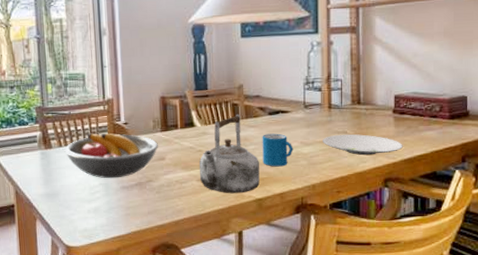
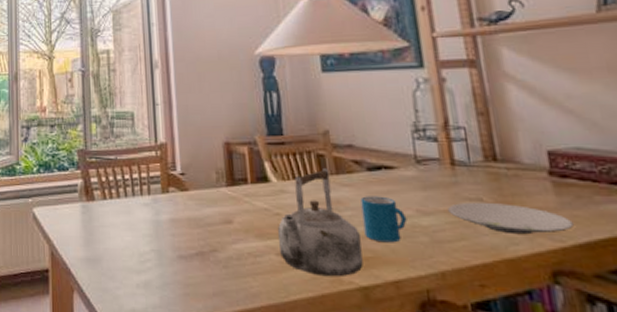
fruit bowl: present [64,133,158,179] -> none [109,184,224,244]

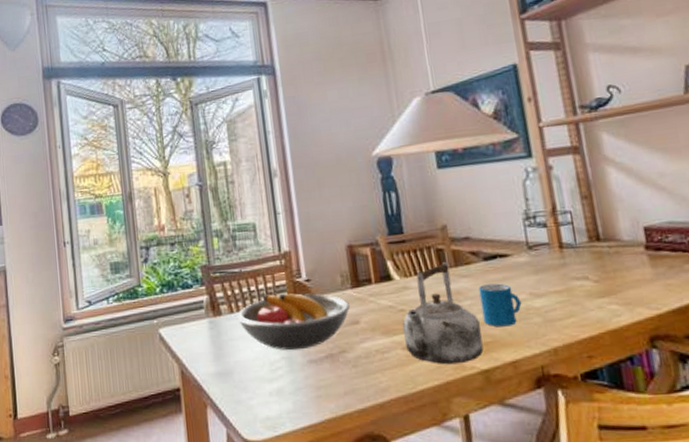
fruit bowl: none [109,184,224,244] -> present [236,293,350,351]
plate: present [448,202,574,235] -> none [558,279,668,307]

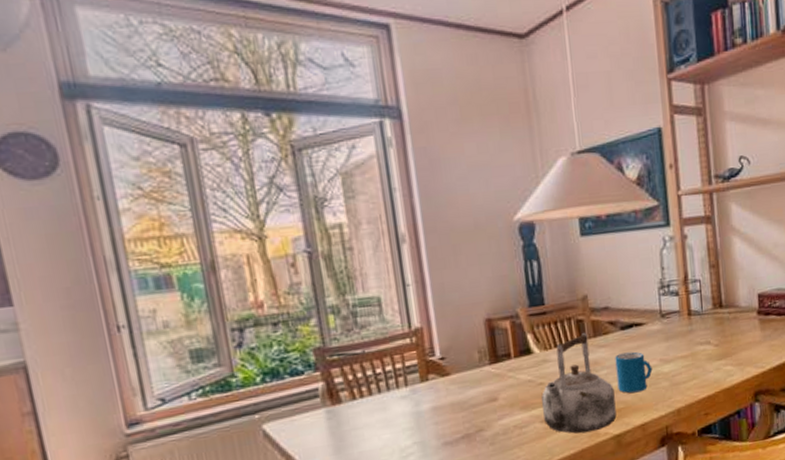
fruit bowl: present [236,293,350,351] -> none [360,372,488,435]

